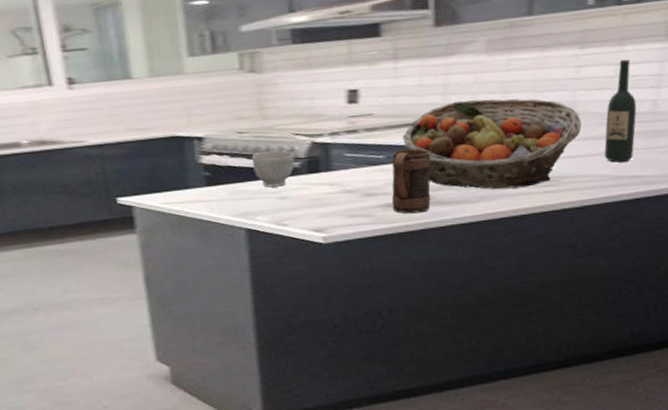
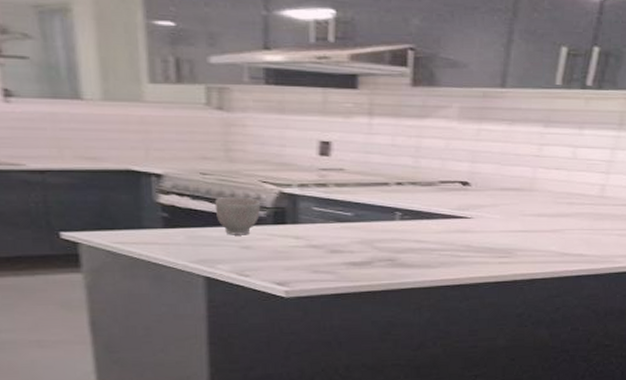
mug: present [391,148,431,214] -> none [356,209,397,274]
fruit basket: present [402,98,581,190] -> none [371,165,538,257]
wine bottle: present [604,59,637,163] -> none [556,143,588,240]

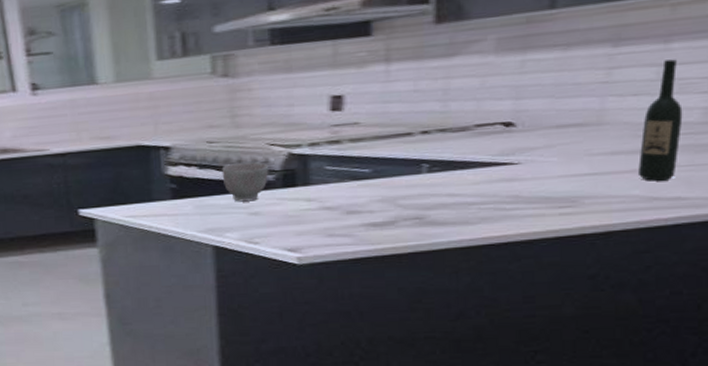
wine bottle: none [556,143,588,240] -> present [638,59,683,181]

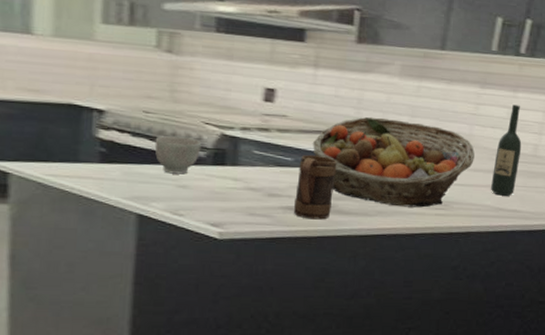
mug: none [376,162,425,235] -> present [293,155,337,220]
fruit basket: none [391,106,610,210] -> present [312,117,475,208]

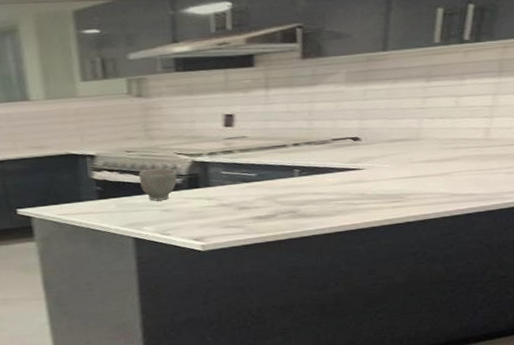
mug: present [293,155,337,220] -> none [261,168,297,225]
fruit basket: present [312,117,475,208] -> none [271,124,425,205]
wine bottle: present [491,104,522,196] -> none [444,92,473,182]

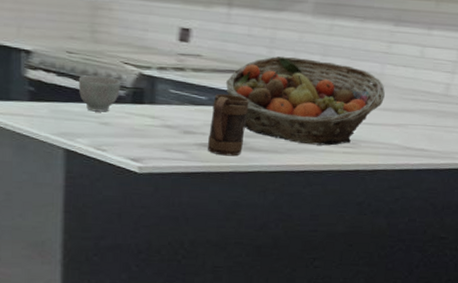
mug: none [261,168,297,225] -> present [207,94,249,156]
fruit basket: none [271,124,425,205] -> present [225,56,385,146]

